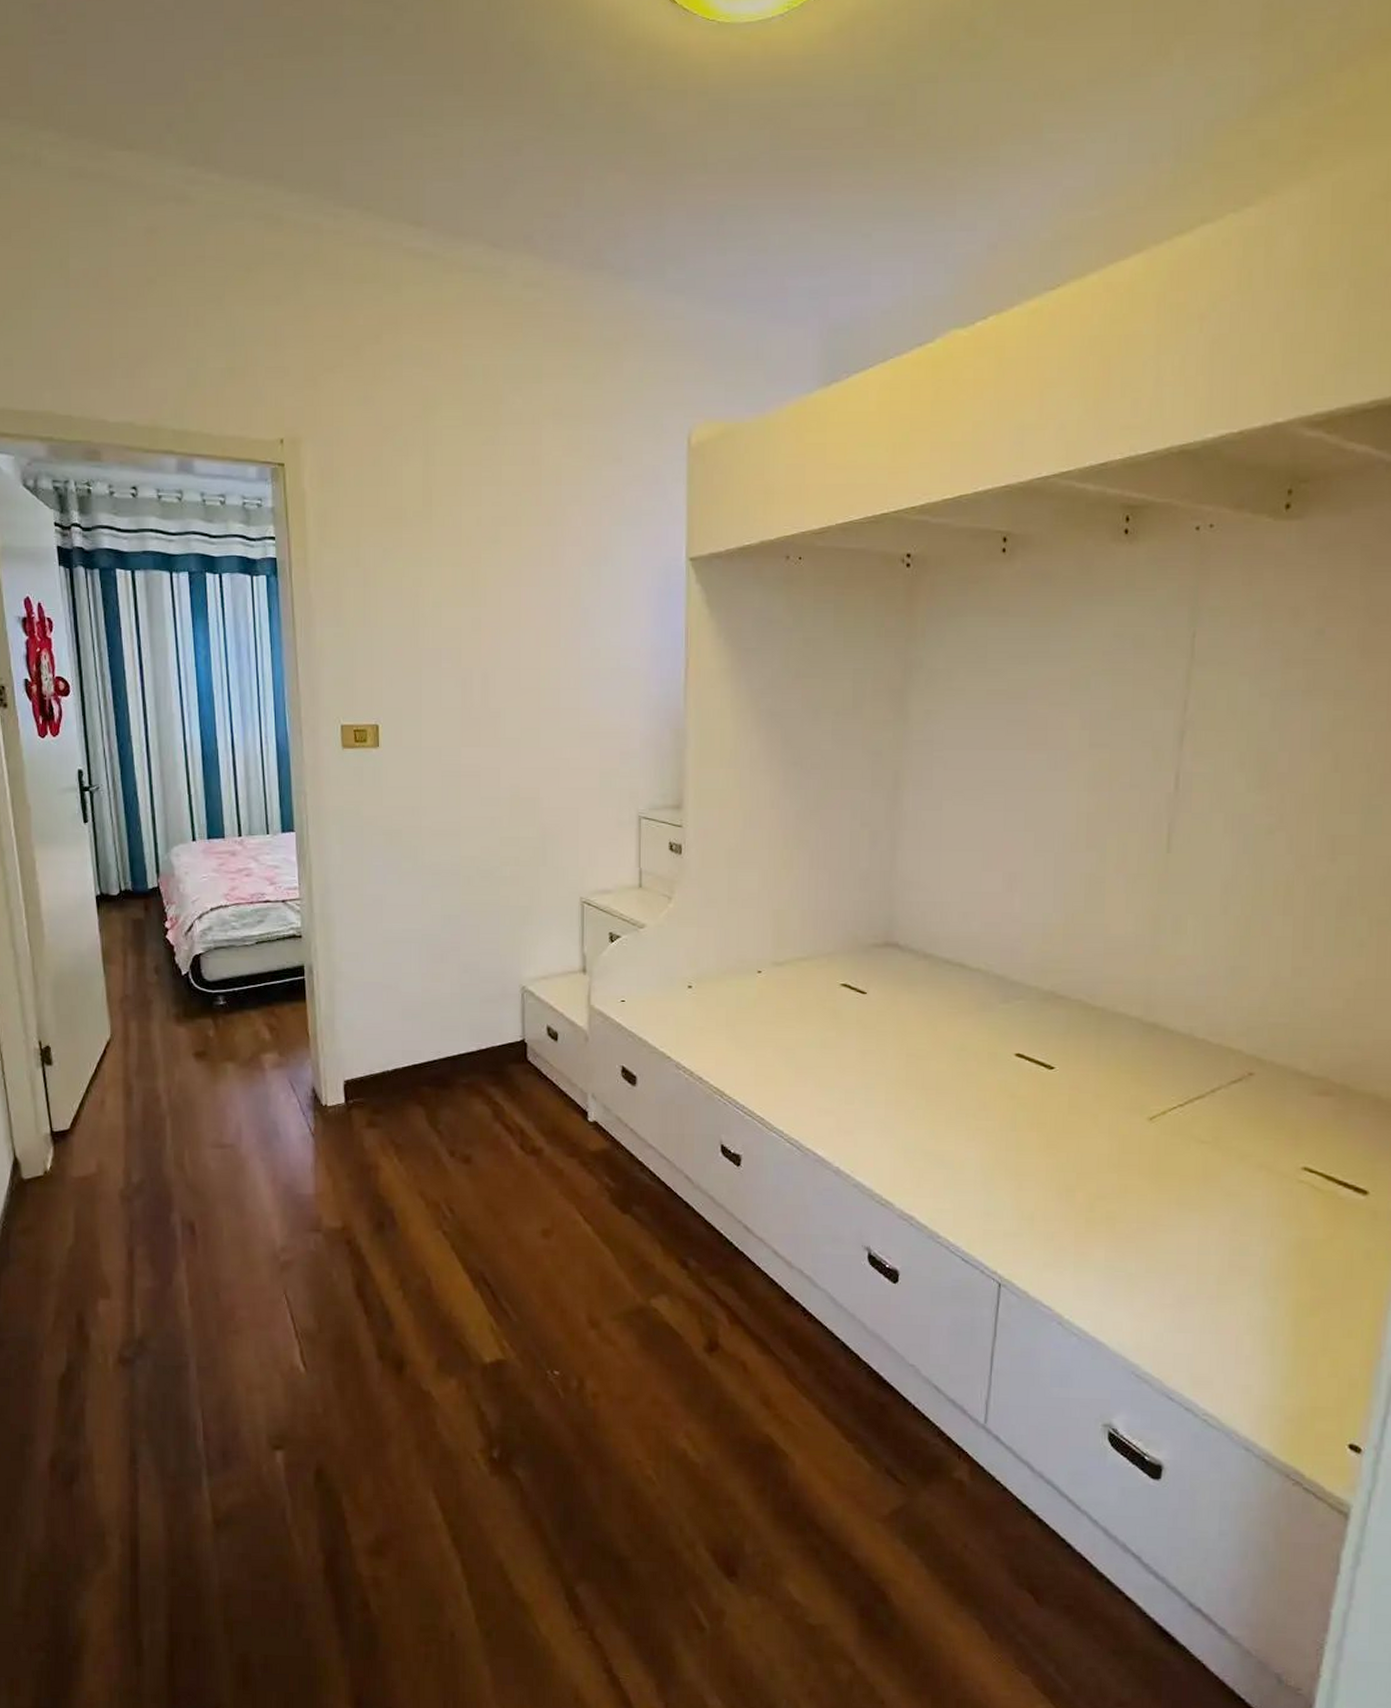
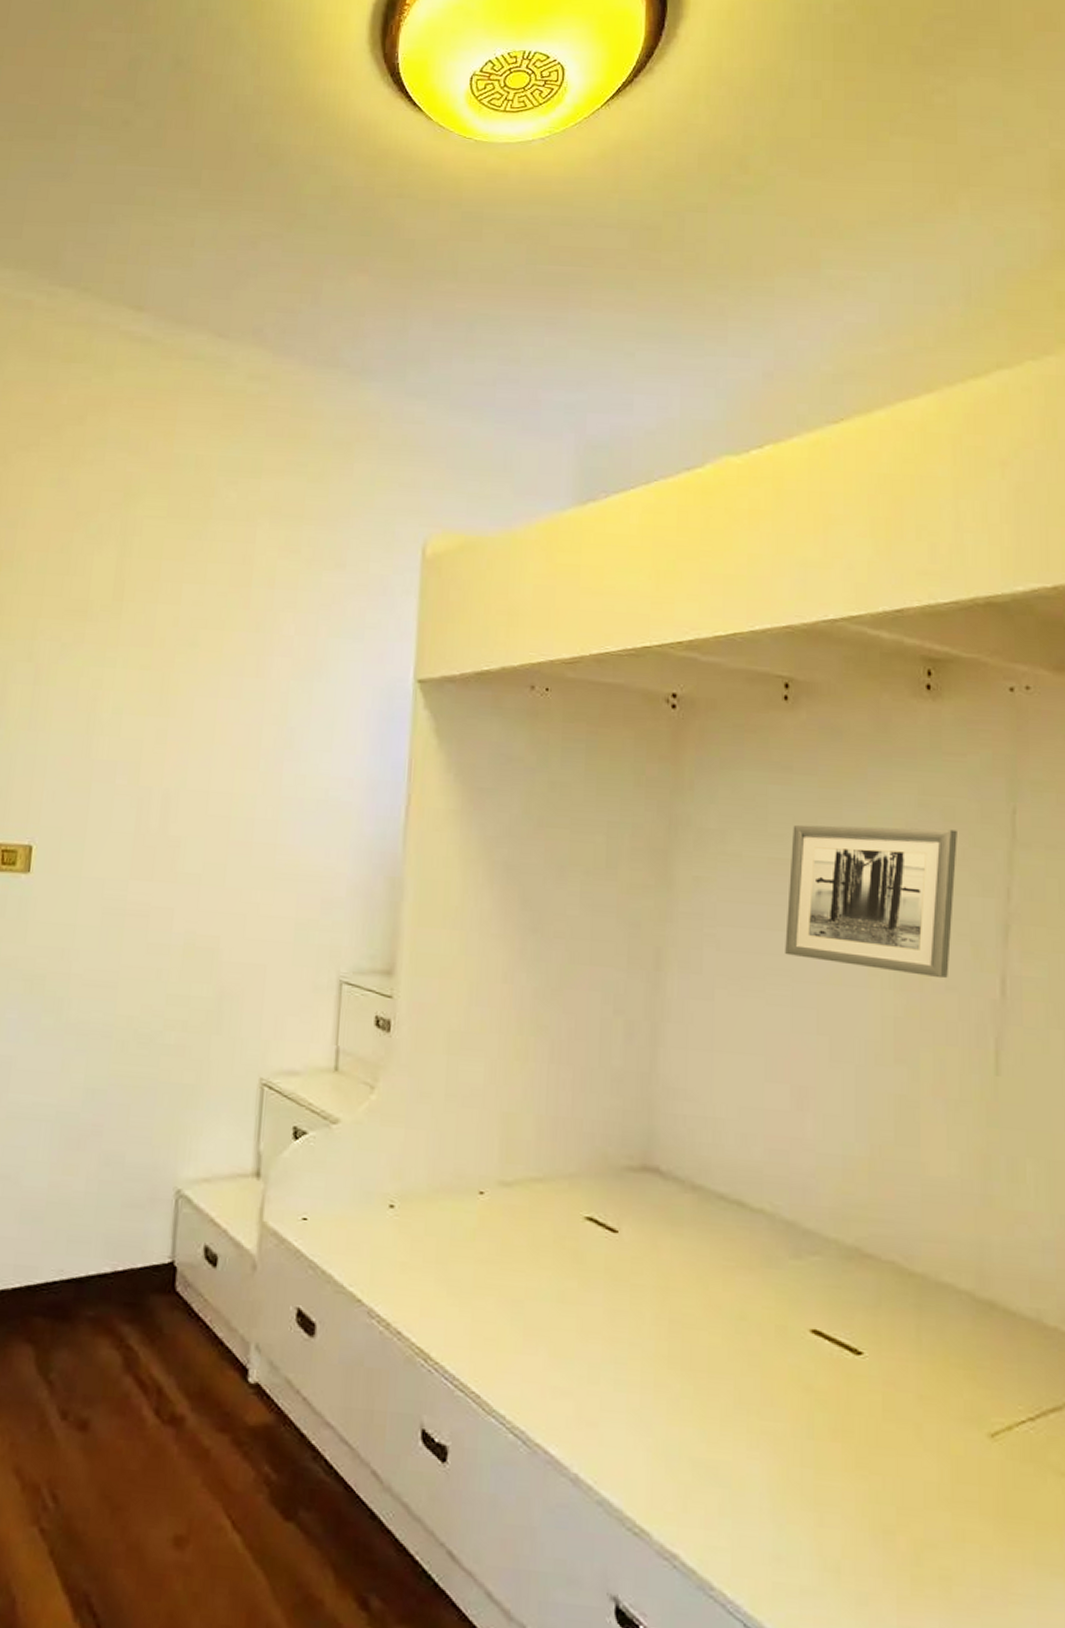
wall art: none [1000,655,1145,779] -> present [785,824,957,979]

